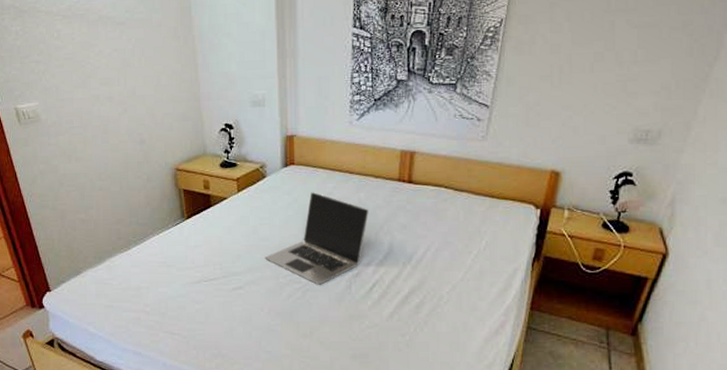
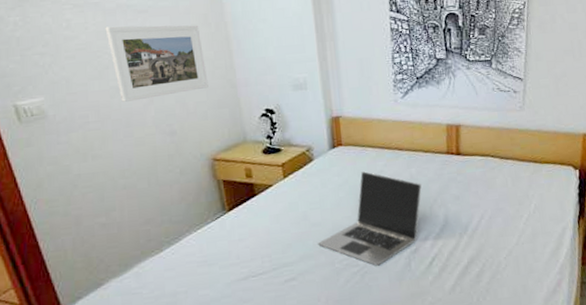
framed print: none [89,37,175,110] -> present [105,25,208,102]

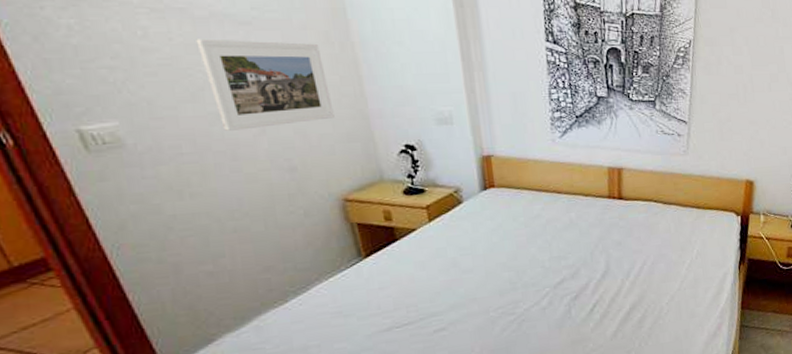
laptop: present [318,171,422,266] -> none [470,215,582,314]

